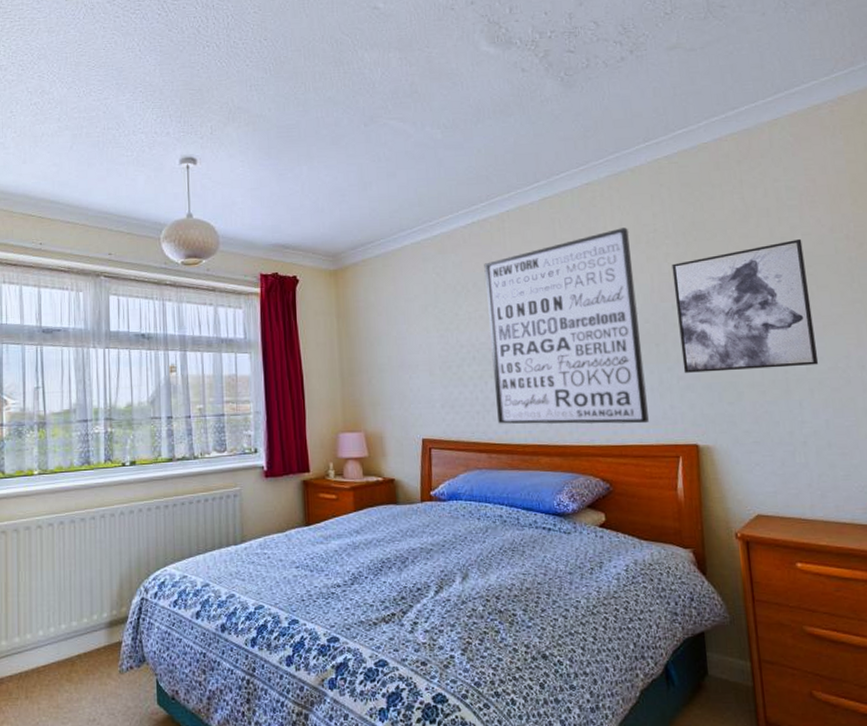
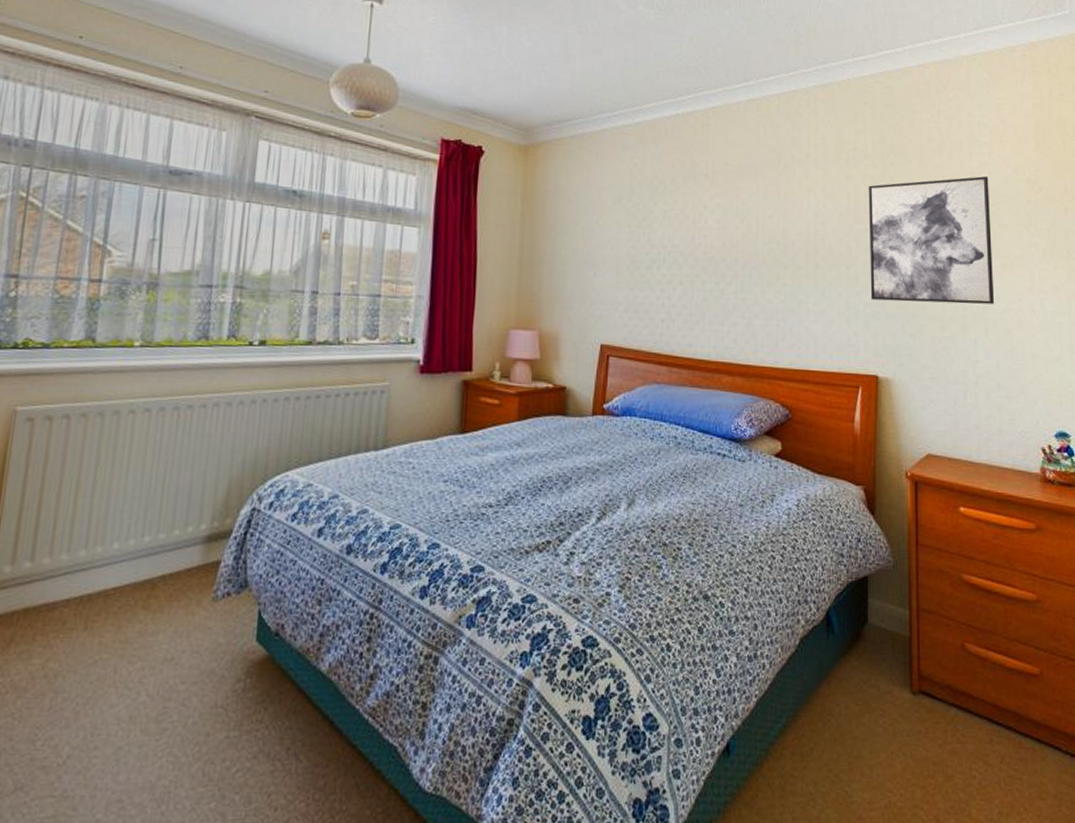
wall art: present [484,228,649,424] -> none [682,141,833,349]

